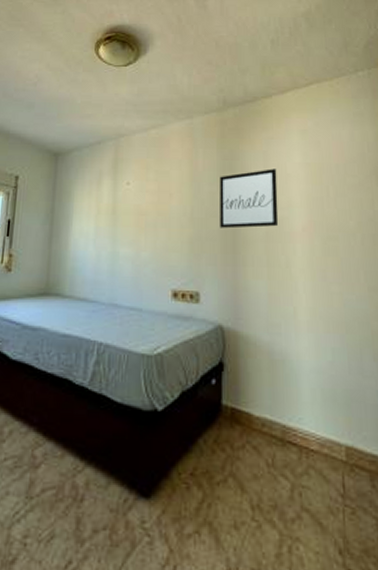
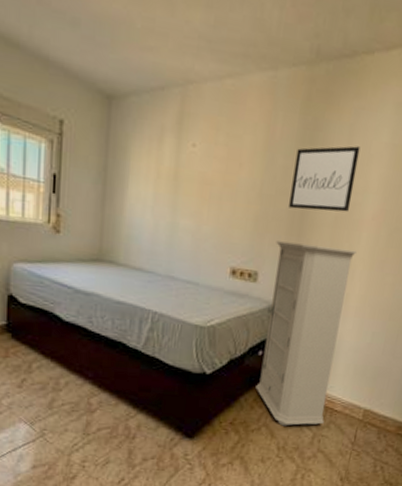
cabinet: none [213,260,301,475] -> present [256,241,357,426]

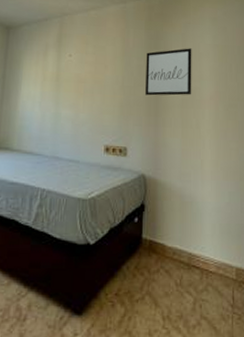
cabinet: present [256,241,357,426] -> none [135,121,203,293]

